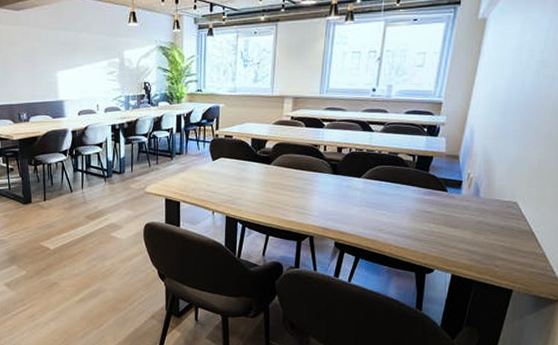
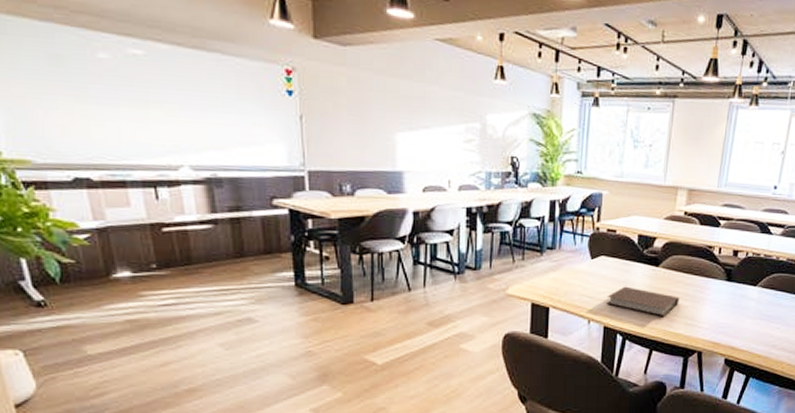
notebook: none [227,182,291,206] -> present [606,286,680,316]

